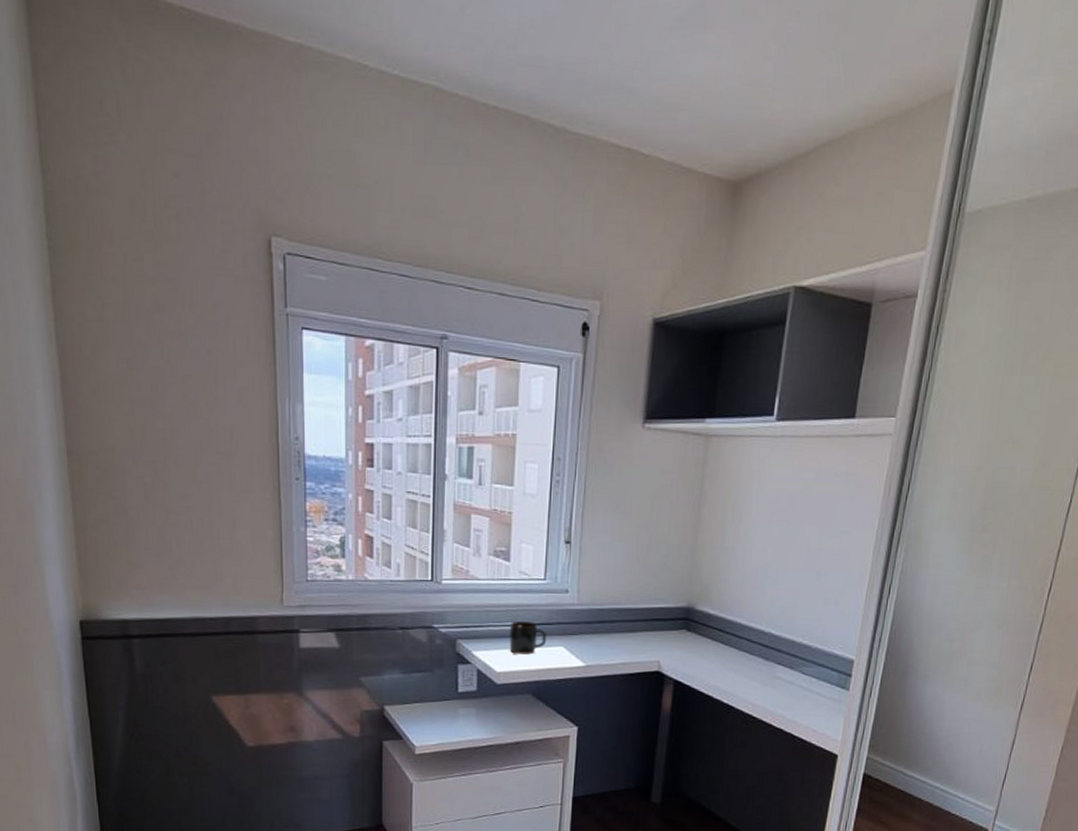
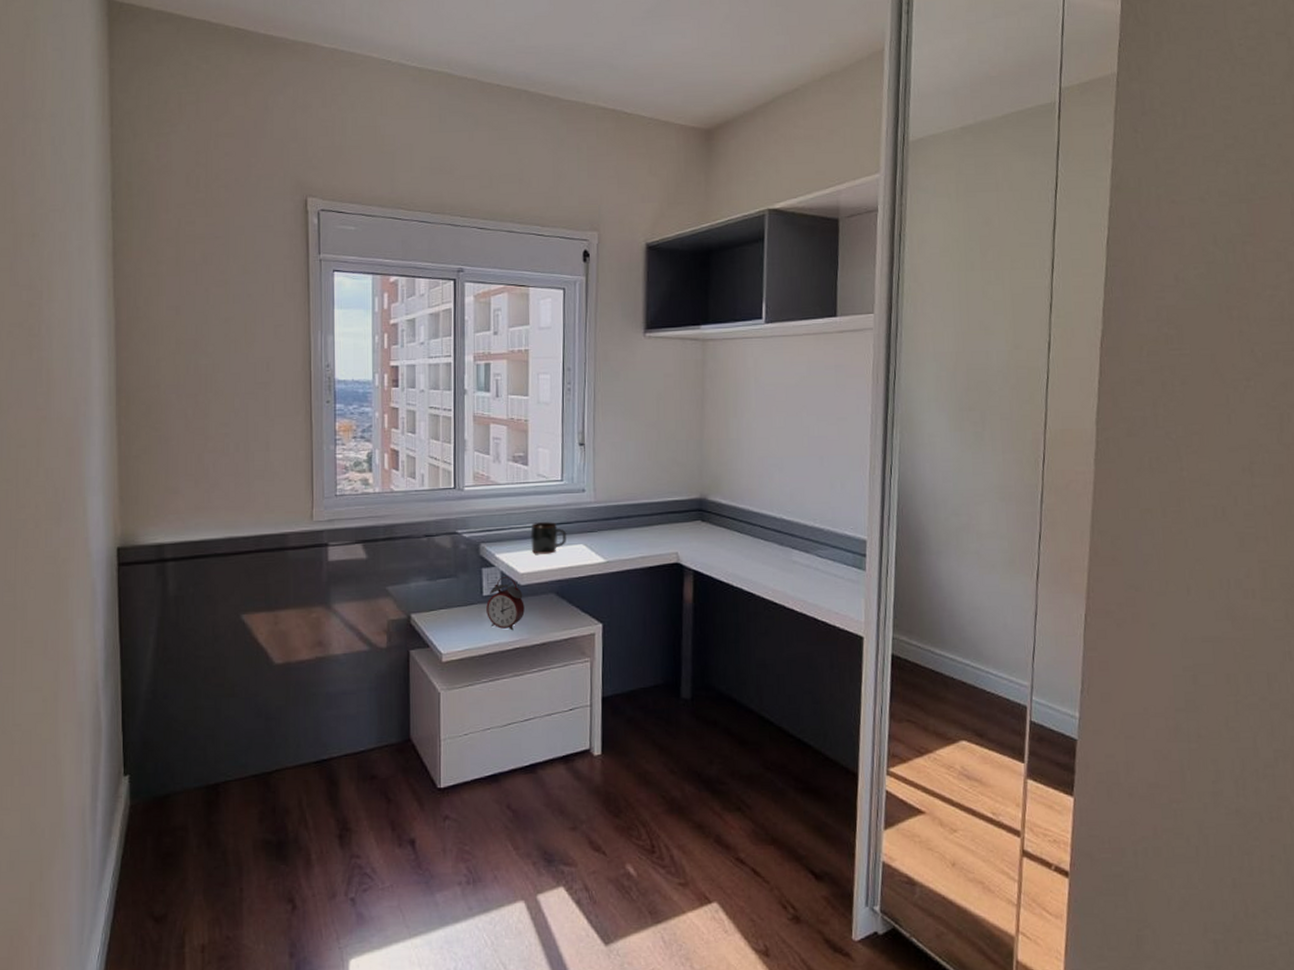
alarm clock: none [461,675,500,728] -> present [486,577,525,631]

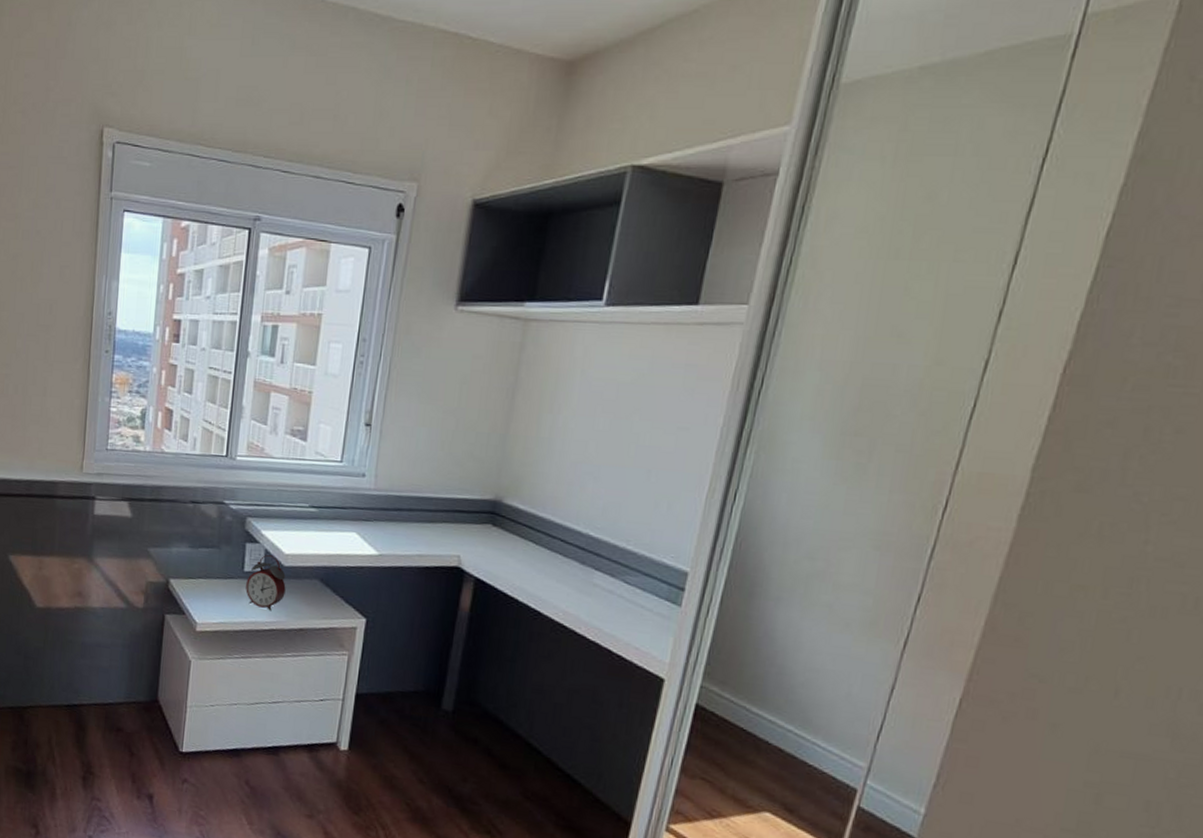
mug: present [530,522,566,554] -> none [299,503,339,538]

